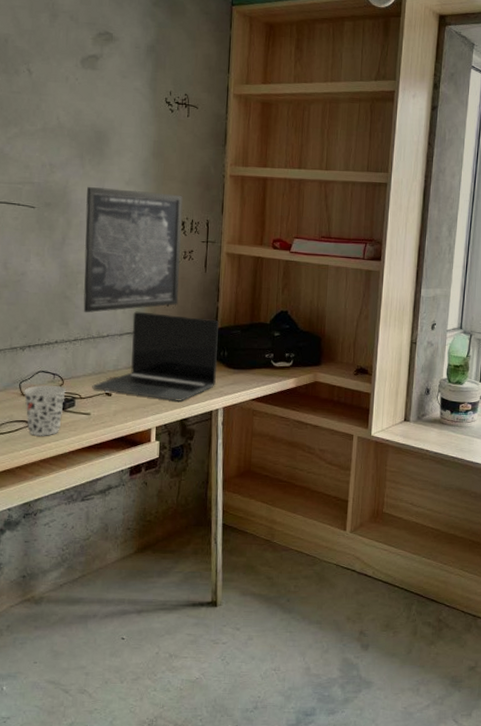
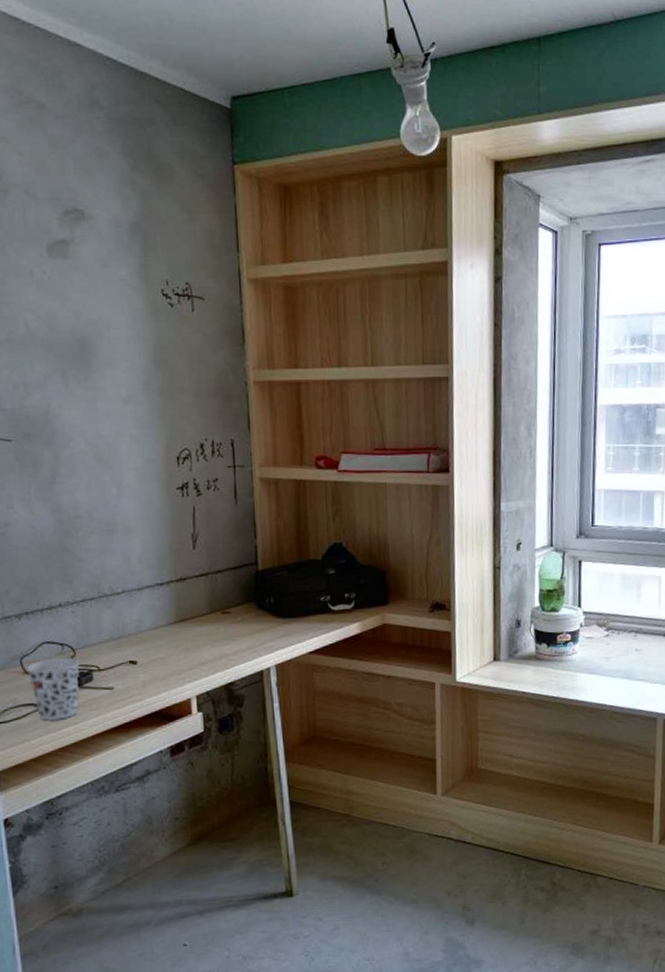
wall art: present [83,187,183,313] -> none [75,408,207,567]
laptop: present [92,311,219,402] -> none [111,558,263,663]

